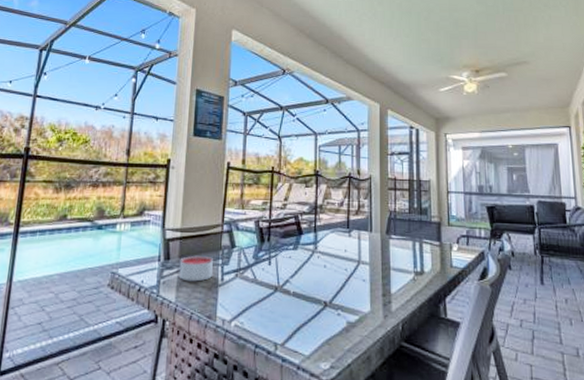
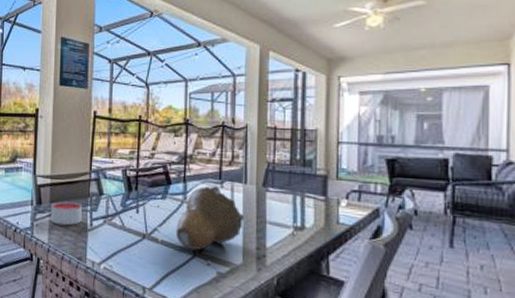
decorative bowl: none [307,235,370,300] -> present [175,186,244,250]

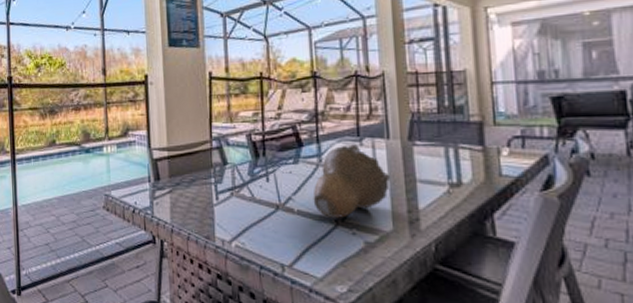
candle: present [50,201,82,226] -> none [170,174,206,202]

